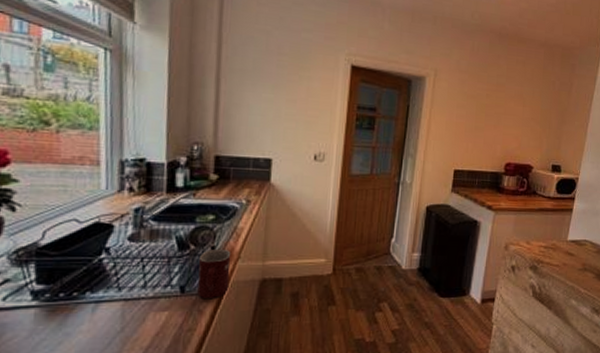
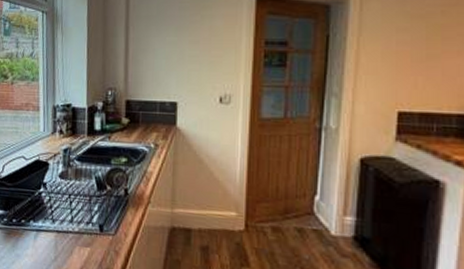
mug: present [197,250,231,298] -> none [113,192,142,241]

